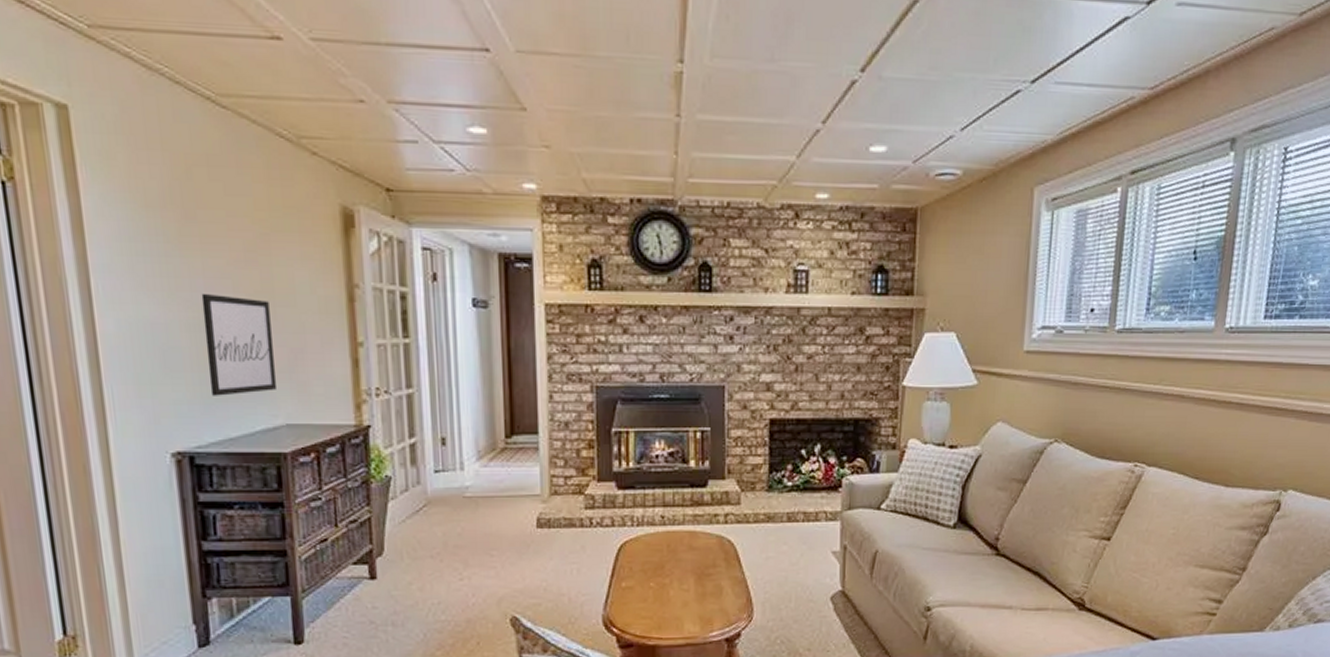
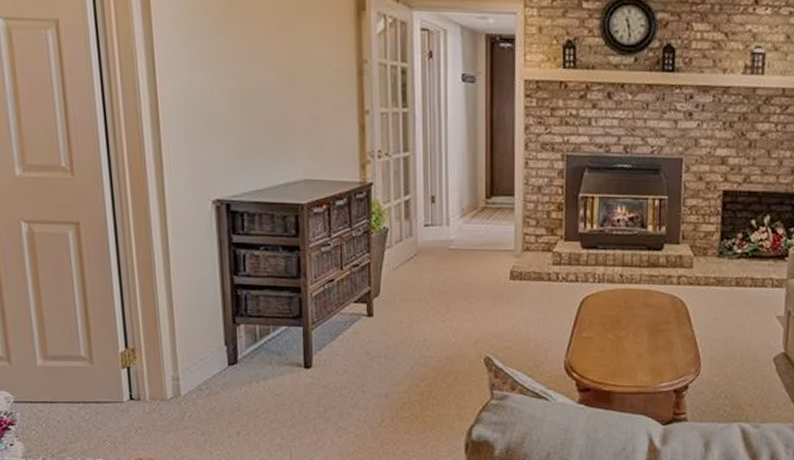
wall art: present [201,293,278,396] -> none [240,65,298,154]

